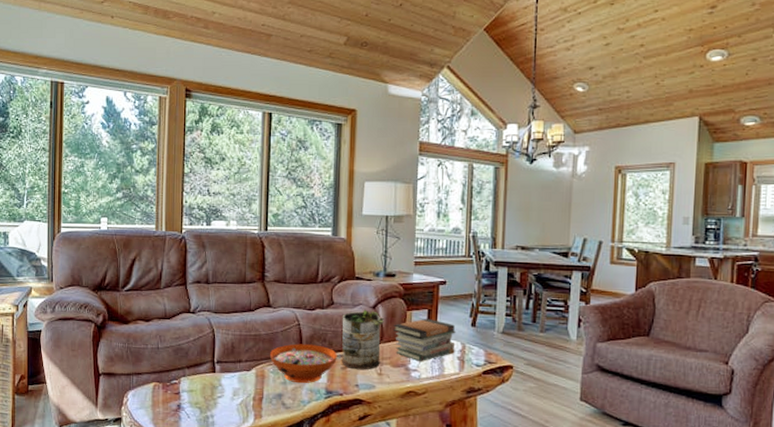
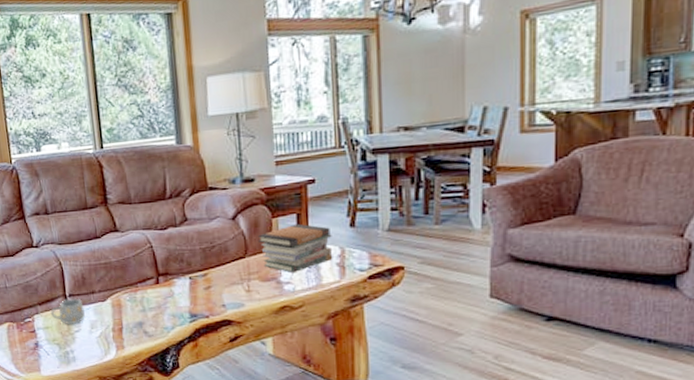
mug: none [197,364,231,390] -> present [50,298,85,324]
decorative bowl: present [269,343,337,384] -> none [123,266,198,310]
potted plant: present [342,309,384,370] -> none [198,222,247,289]

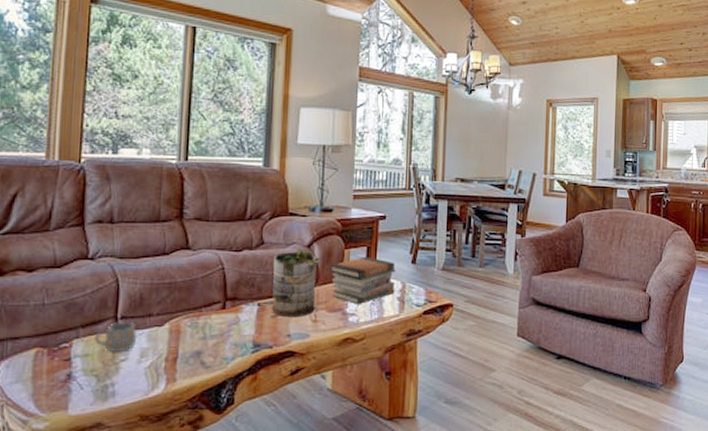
potted plant: none [198,222,247,289] -> present [272,248,320,318]

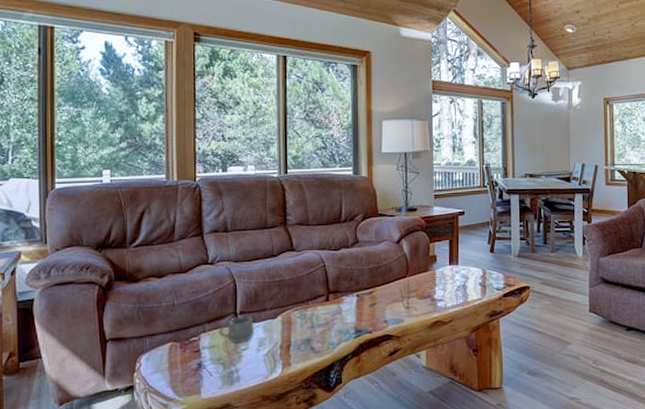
potted plant: present [272,248,320,318] -> none [367,245,408,306]
book stack: present [330,256,396,305] -> none [418,248,477,292]

